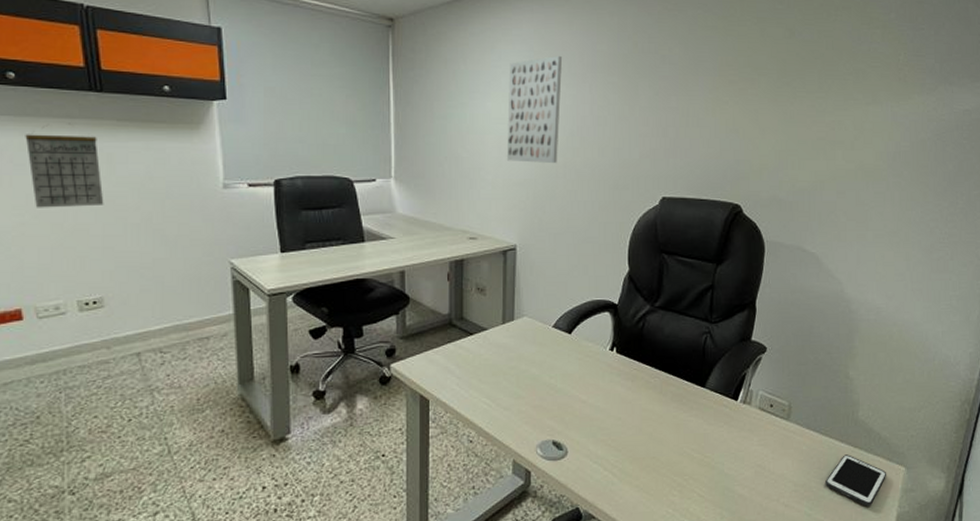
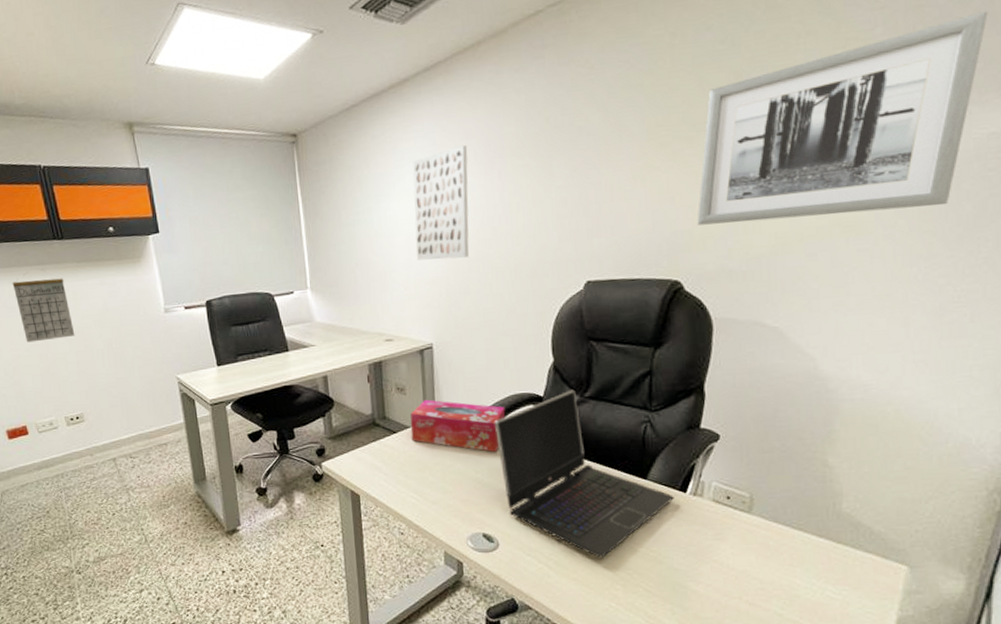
tissue box: none [488,301,582,358] -> present [410,399,506,453]
laptop computer: none [572,299,727,465] -> present [495,389,674,558]
wall art: none [755,15,965,163] -> present [697,11,988,226]
cell phone: present [826,454,887,507] -> none [800,551,883,608]

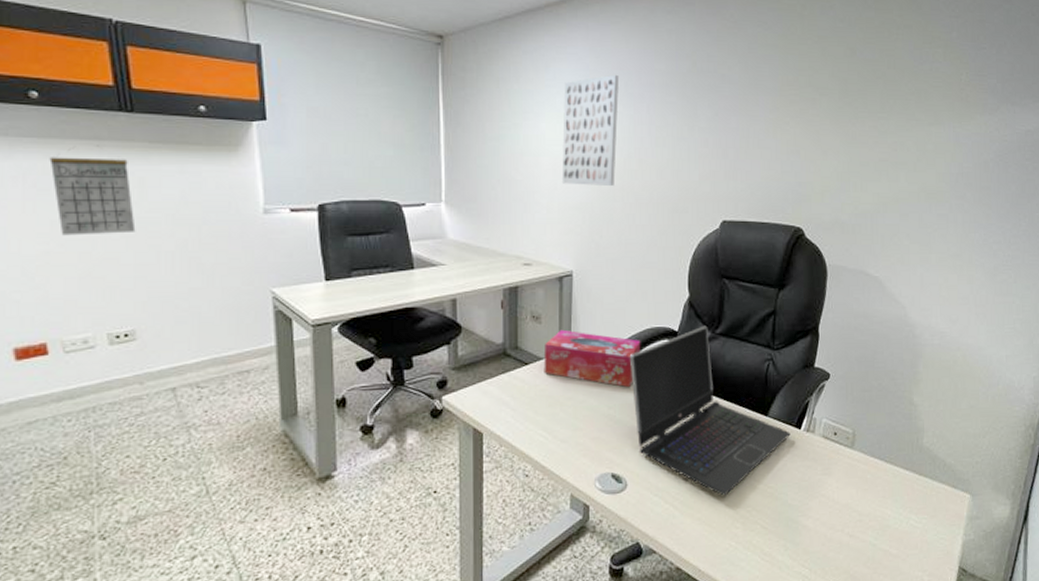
wall art: present [697,11,988,226] -> none [817,34,1026,184]

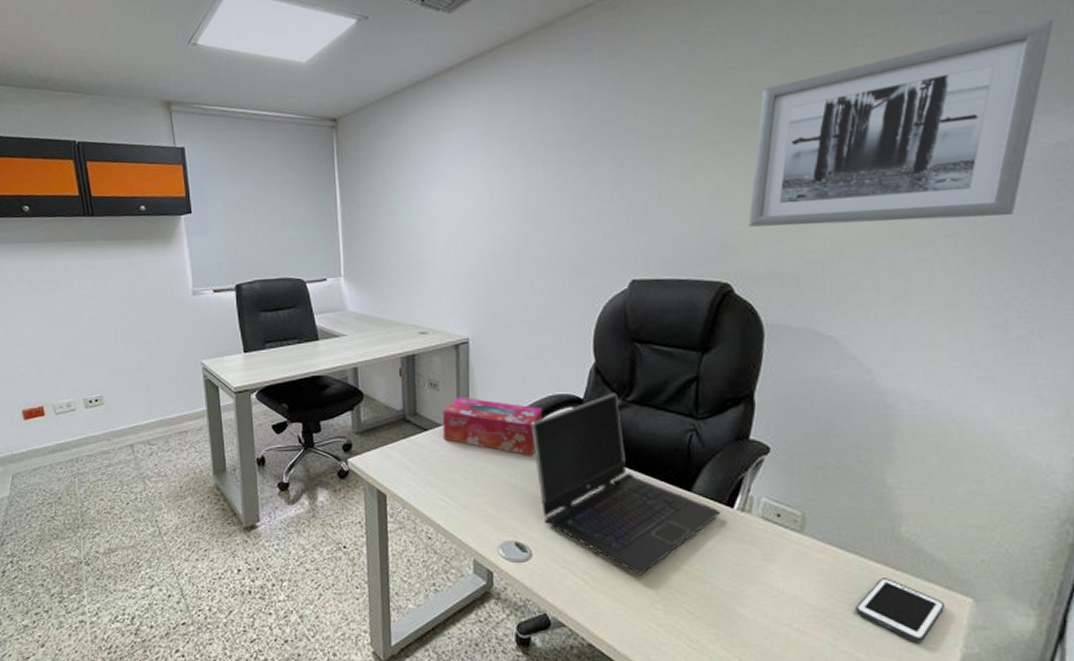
calendar: present [49,145,136,236] -> none [39,245,99,320]
wall art: present [561,74,620,186] -> none [454,135,512,252]
wall art: none [817,34,1026,184] -> present [748,19,1054,227]
cell phone: none [890,482,952,535] -> present [856,578,946,643]

